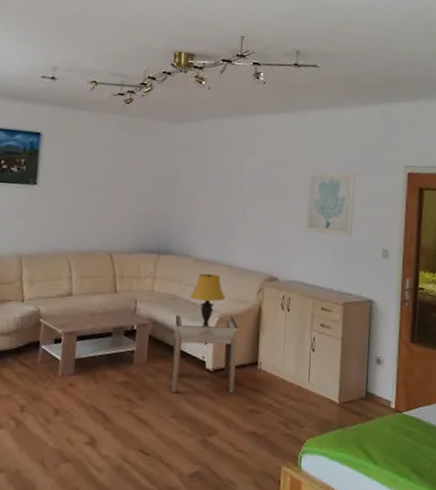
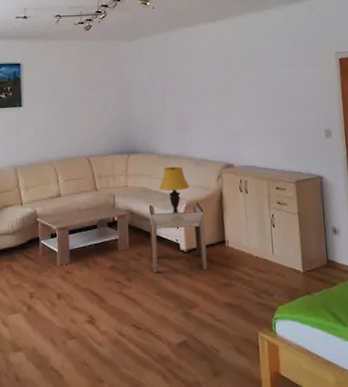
wall art: present [305,172,356,238] -> none [249,64,295,122]

